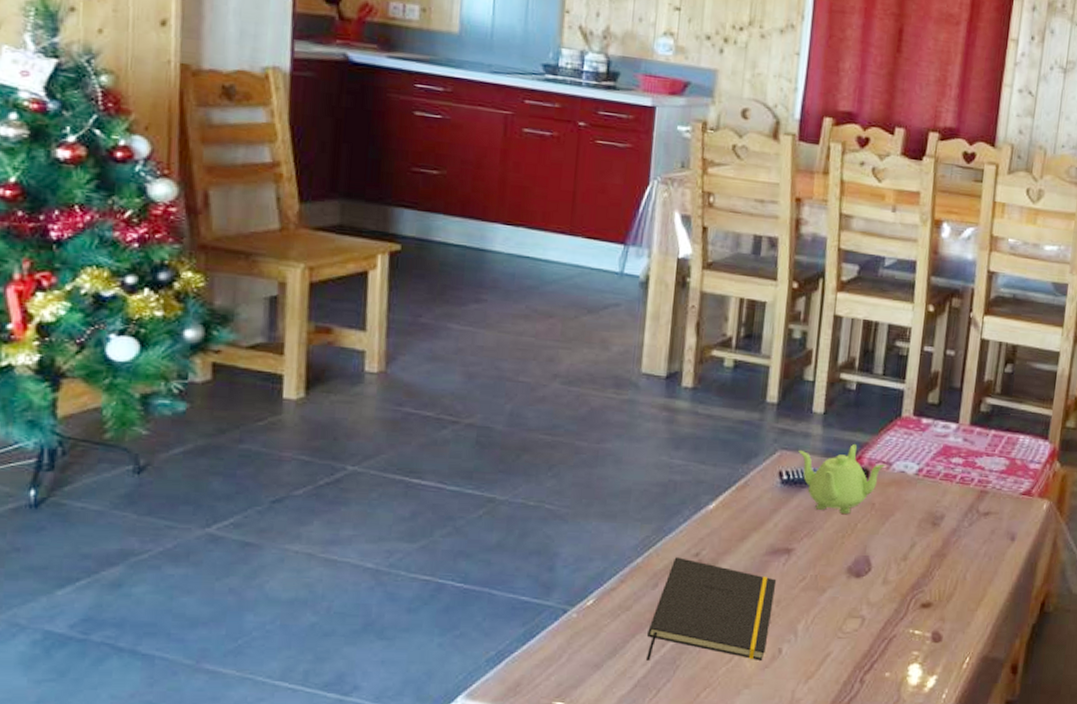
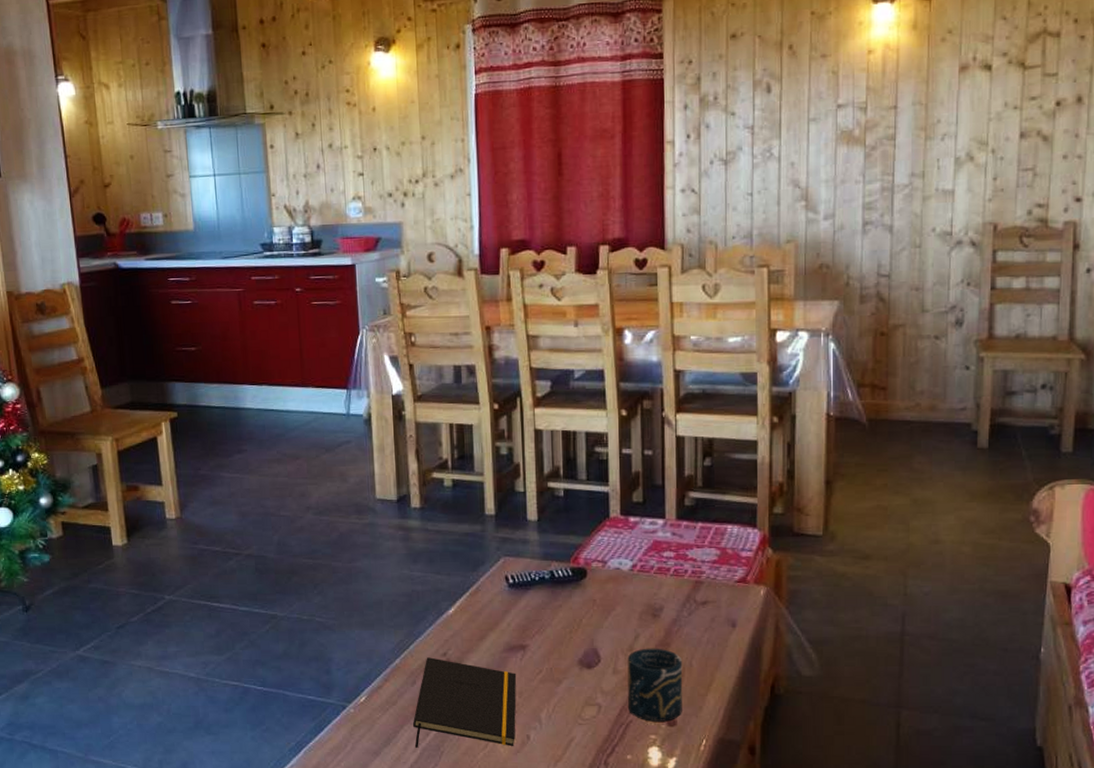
teapot: present [798,444,886,515] -> none [520,547,602,612]
cup: none [893,558,957,637] -> present [627,648,683,722]

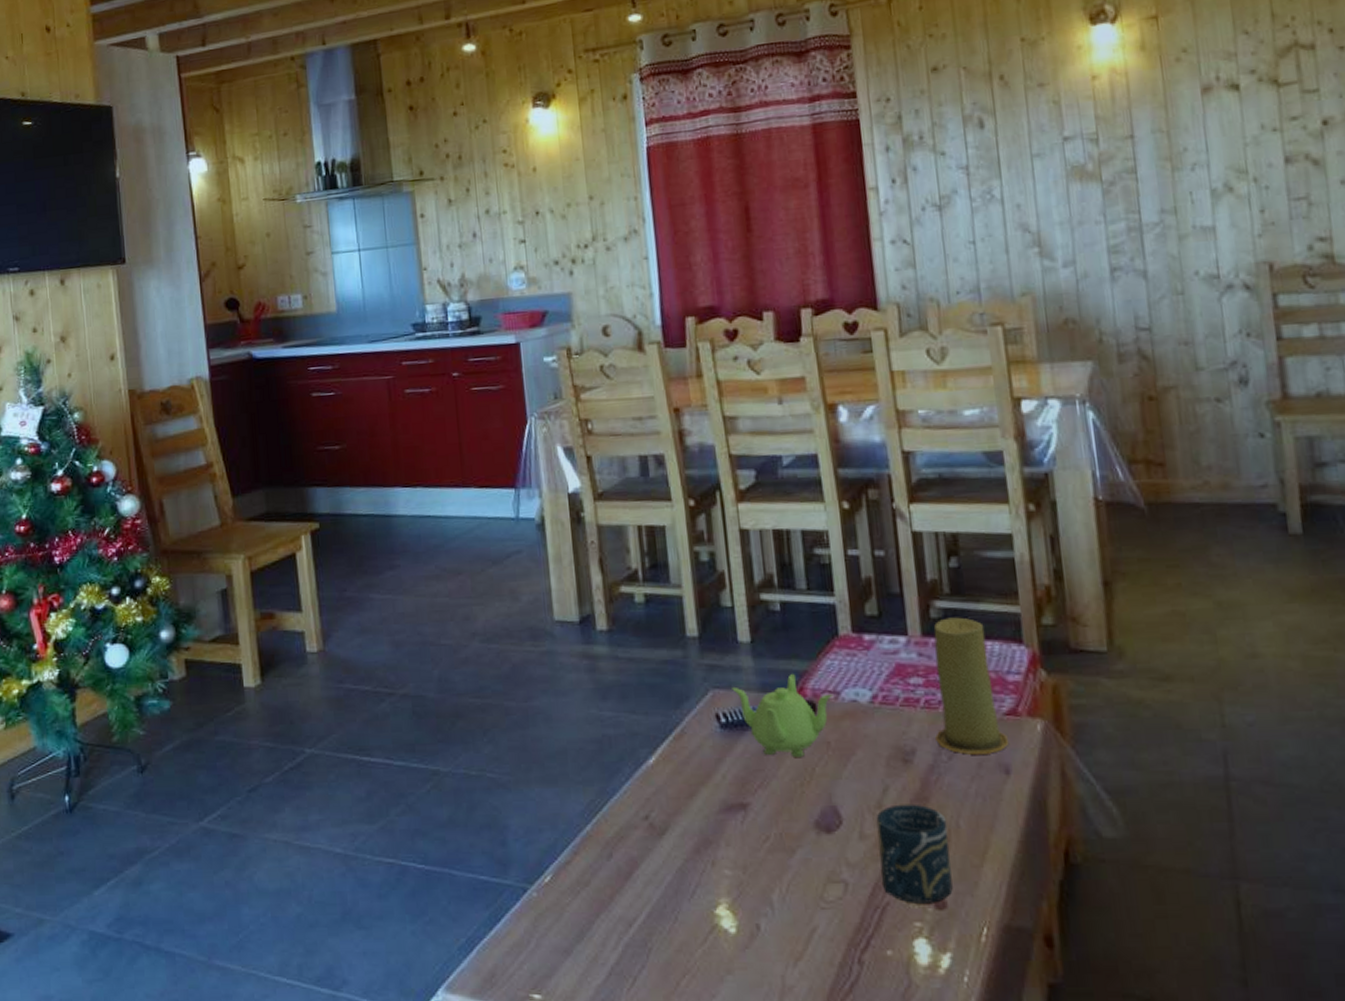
notepad: present [413,657,517,748] -> none [611,822,742,944]
teapot: none [520,547,602,612] -> present [732,674,834,759]
candle: none [680,505,736,612] -> present [933,617,1008,755]

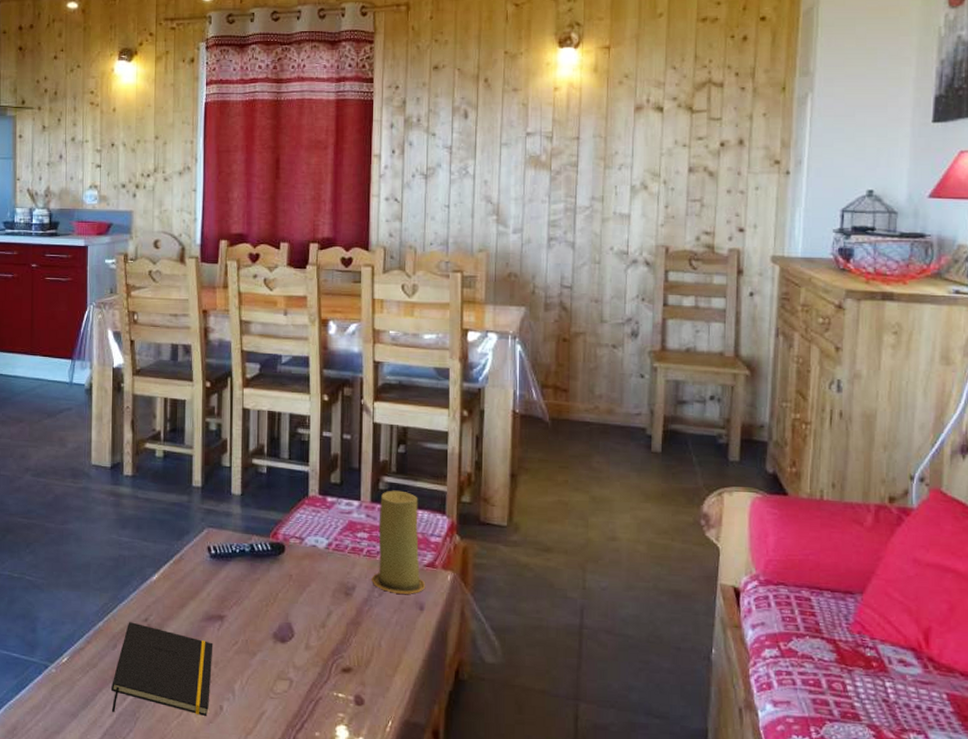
notepad: none [611,822,742,944] -> present [111,622,213,716]
teapot: present [732,674,834,759] -> none [222,522,299,585]
cup: present [876,804,953,904] -> none [319,625,372,701]

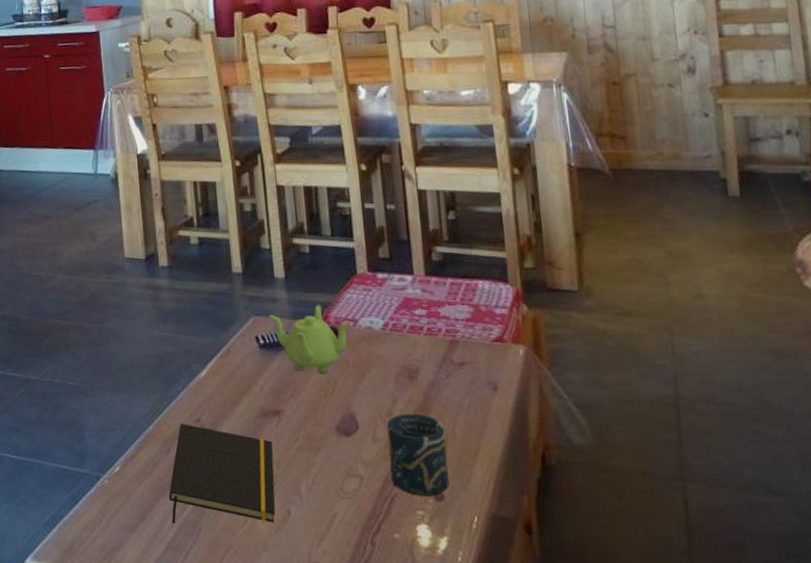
teapot: none [222,522,299,585] -> present [269,305,352,374]
cup: none [319,625,372,701] -> present [386,413,449,496]
candle: present [372,490,425,594] -> none [435,260,496,374]

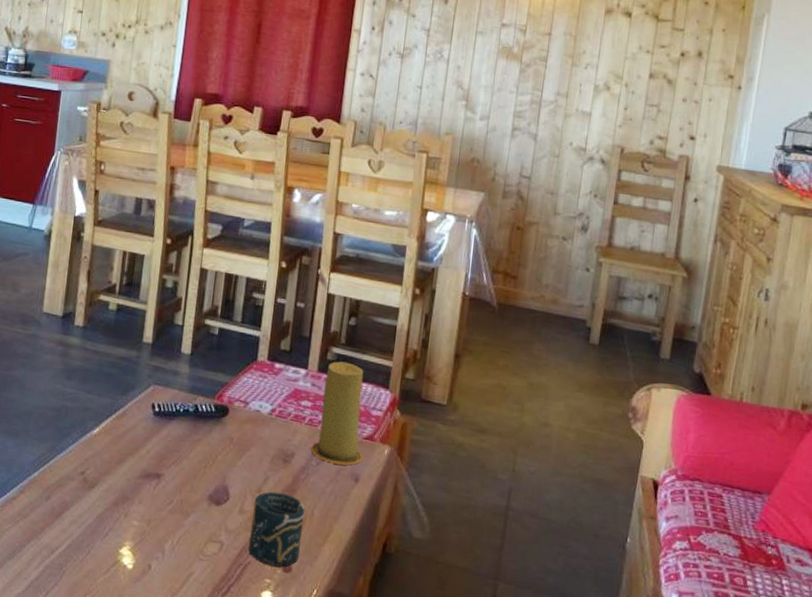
notepad: present [169,424,276,524] -> none [39,474,148,574]
teapot: present [269,305,352,374] -> none [169,383,244,447]
candle: none [435,260,496,374] -> present [311,361,364,466]

